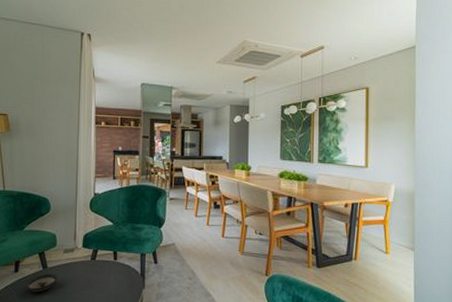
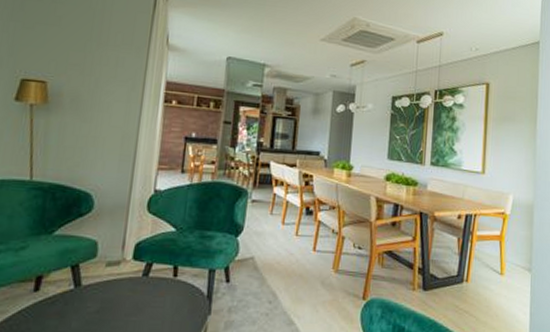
saucer: present [26,273,58,292] -> none [49,293,95,318]

